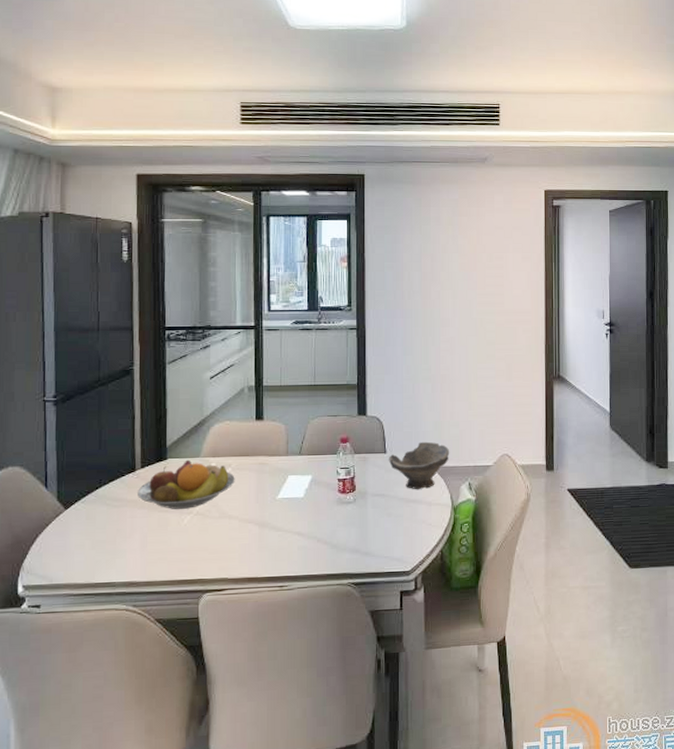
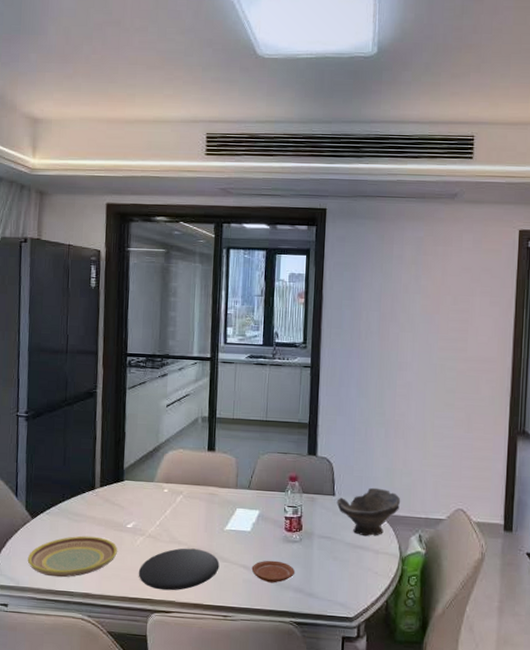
plate: none [61,520,163,569] -> present [27,535,117,578]
fruit bowl: present [138,459,235,509] -> none [96,483,186,531]
plate: none [187,521,273,568] -> present [138,548,220,591]
plate: none [306,524,351,547] -> present [251,560,295,583]

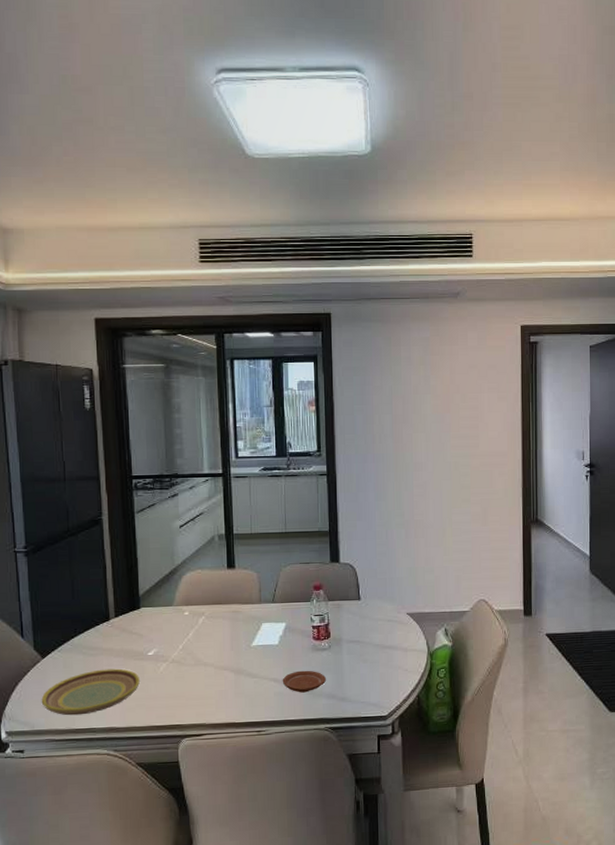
plate: present [138,548,220,591] -> none [164,668,249,714]
bowl: present [336,487,401,537] -> none [362,588,425,636]

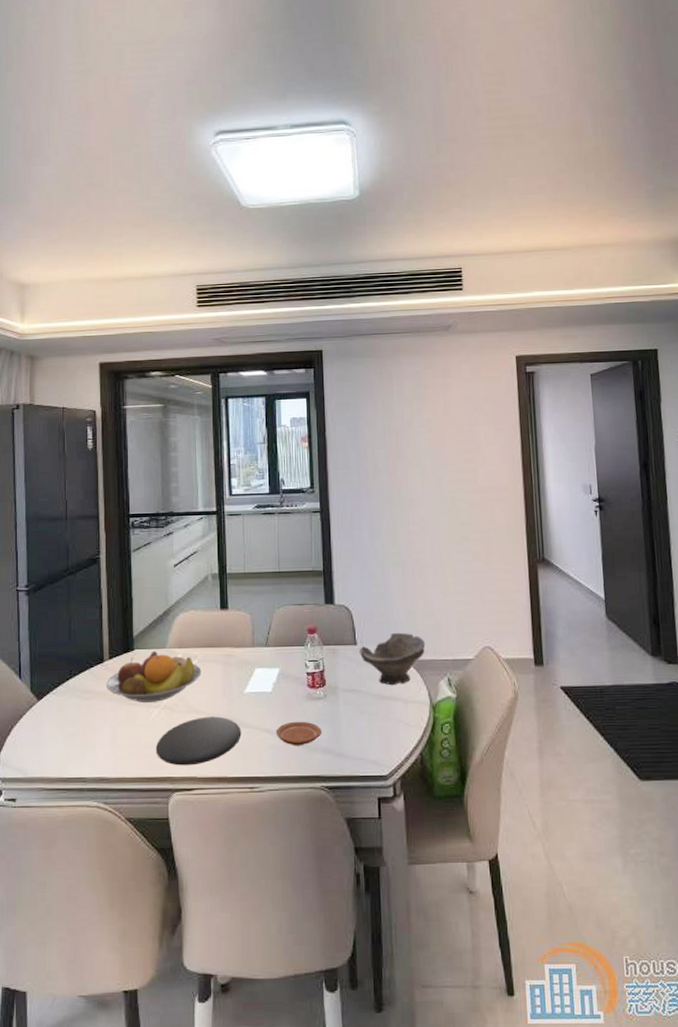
plate: present [41,668,140,716] -> none [35,714,131,763]
fruit bowl: none [113,608,209,657] -> present [106,650,202,702]
plate: none [164,668,249,714] -> present [155,716,242,766]
bowl: none [362,588,425,636] -> present [359,632,426,686]

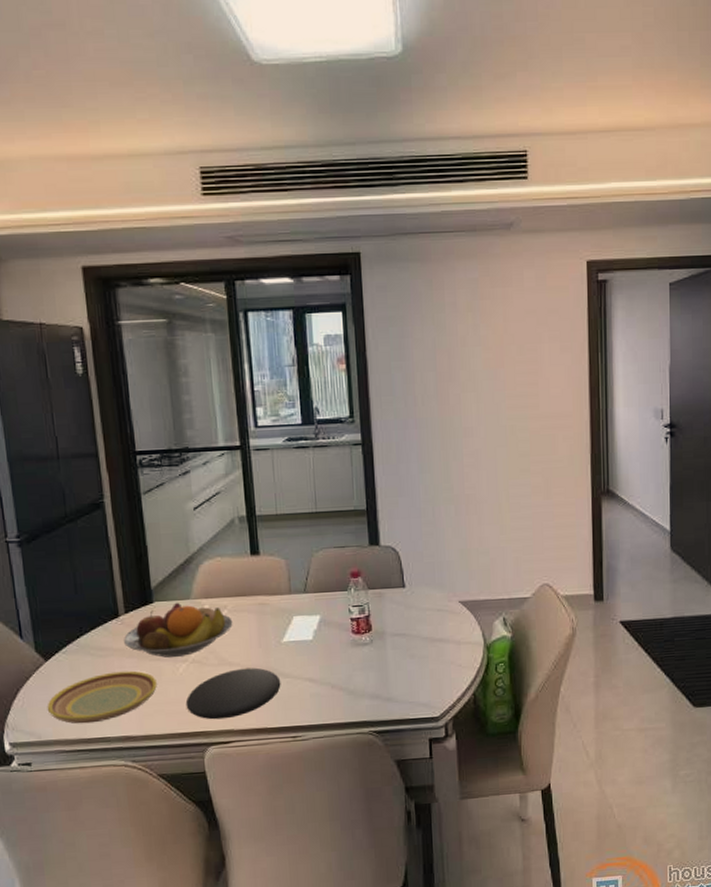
plate: none [35,714,131,763] -> present [47,670,157,724]
plate: present [276,721,323,746] -> none [318,668,369,694]
bowl: present [359,632,426,686] -> none [407,572,480,628]

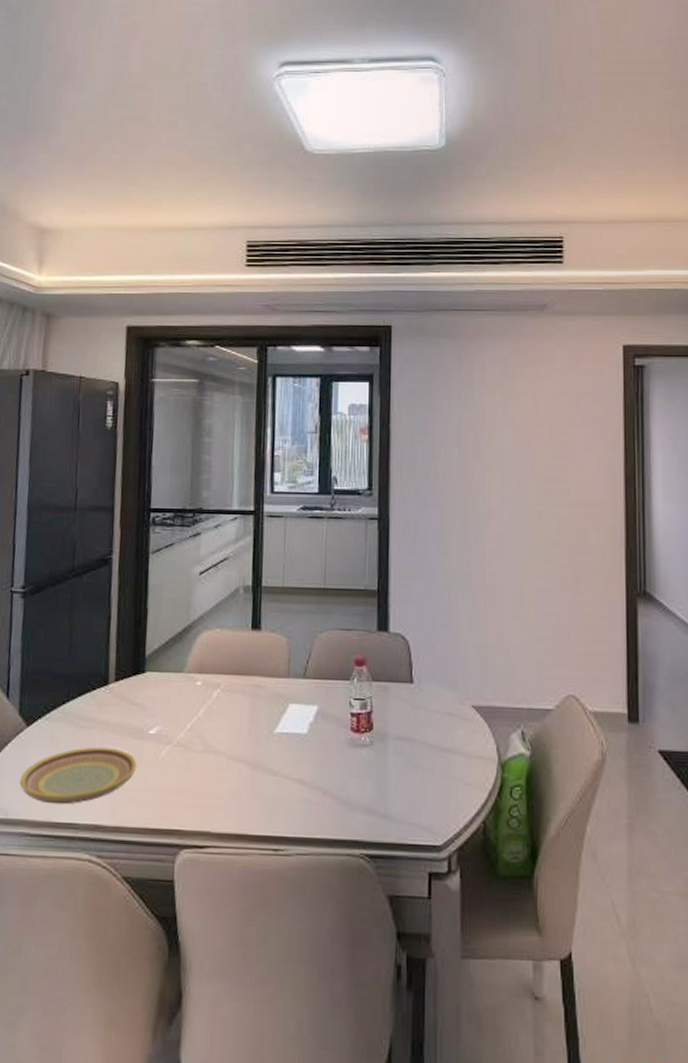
fruit bowl: present [124,602,233,658] -> none [109,674,225,737]
plate: present [185,667,281,720] -> none [163,759,268,818]

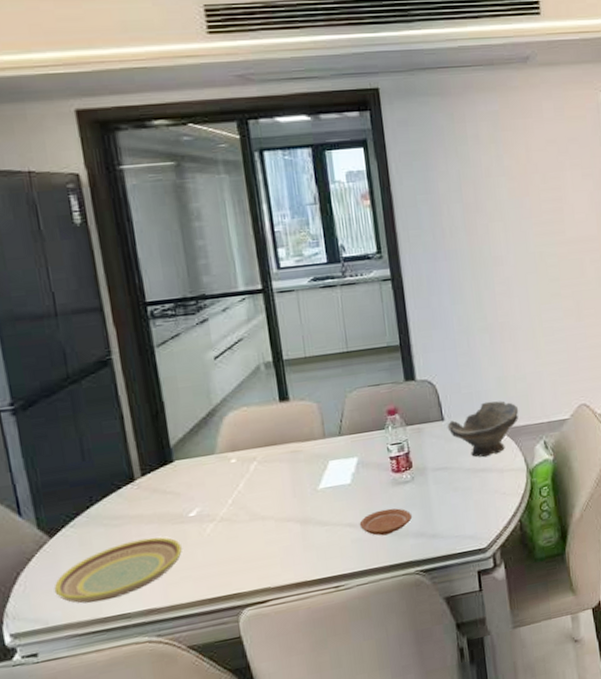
plate: none [309,771,366,803] -> present [359,508,413,536]
bowl: none [415,670,497,736] -> present [447,400,519,458]

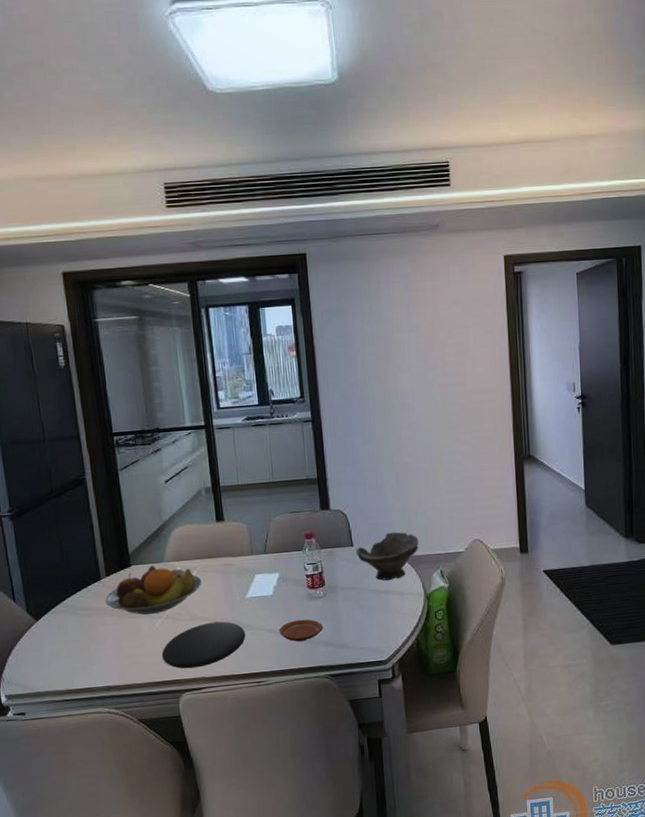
plate: present [53,537,182,604] -> none [38,627,136,676]
fruit bowl: none [141,458,264,520] -> present [105,565,202,615]
plate: none [215,518,320,580] -> present [161,621,246,669]

